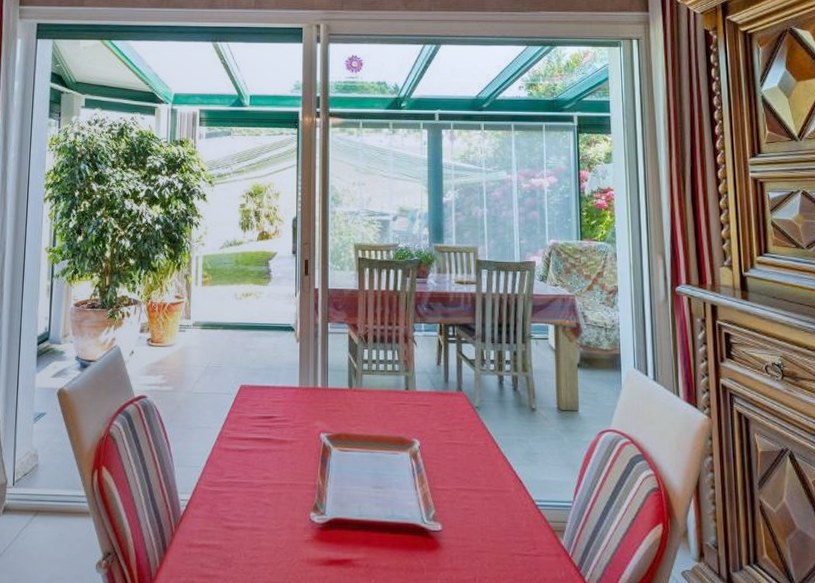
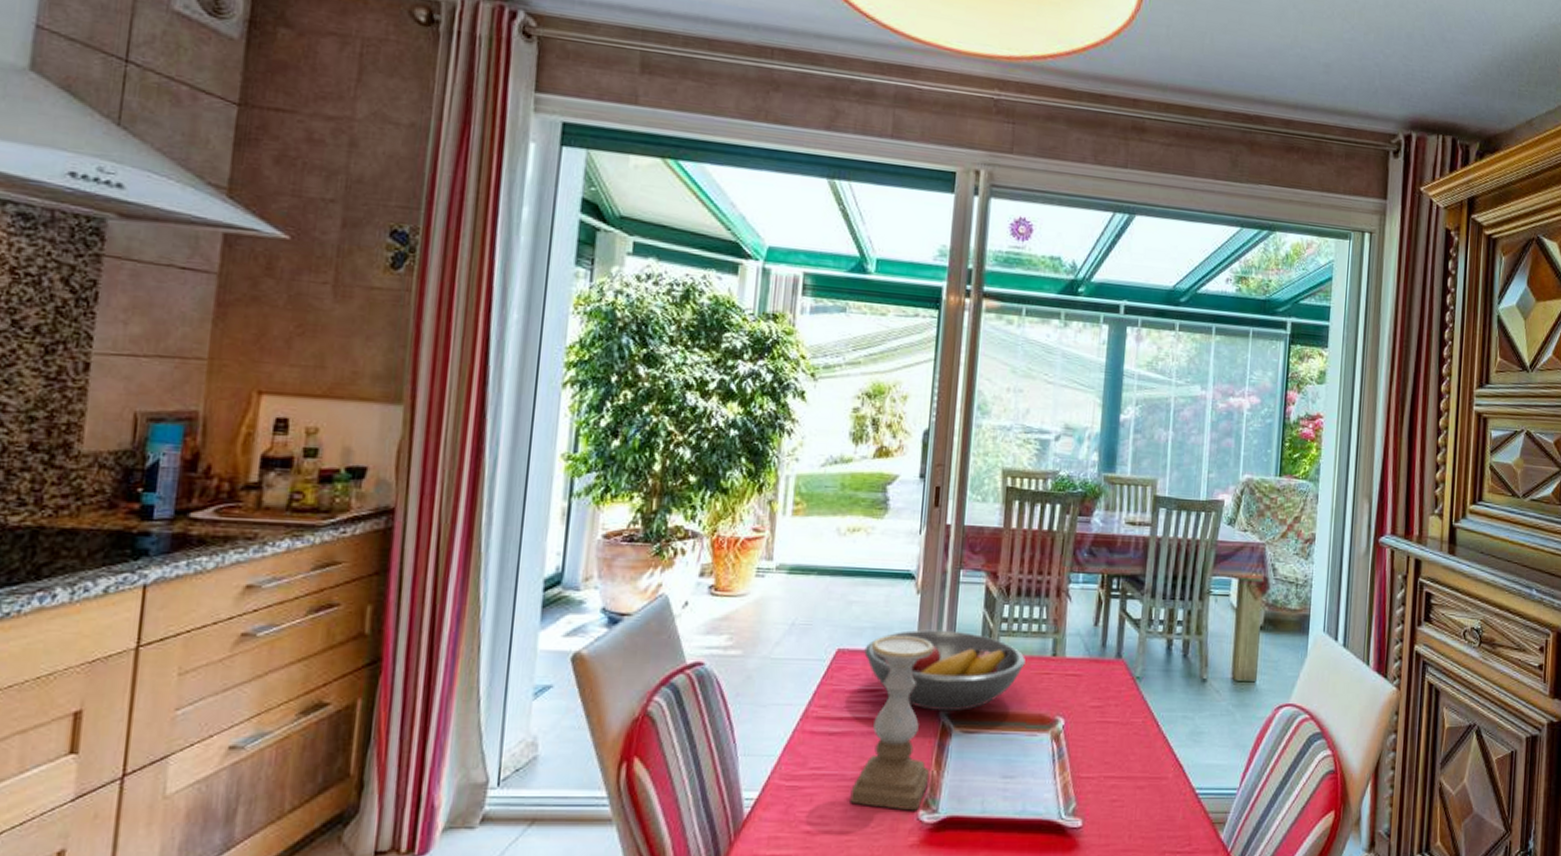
candle holder: none [257,374,317,513] -> present [850,635,935,811]
fruit bowl: none [261,369,384,434] -> present [864,629,1025,712]

